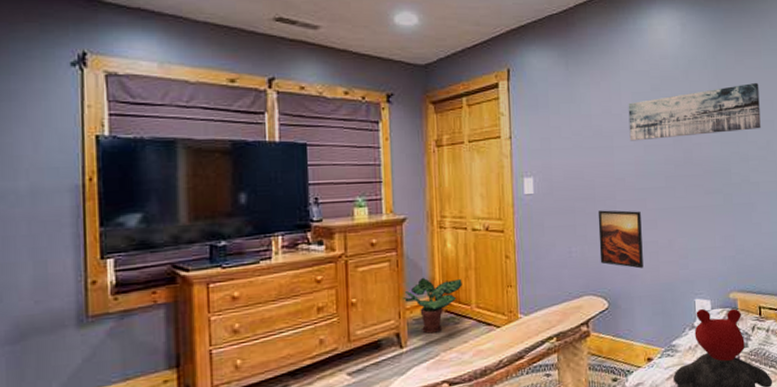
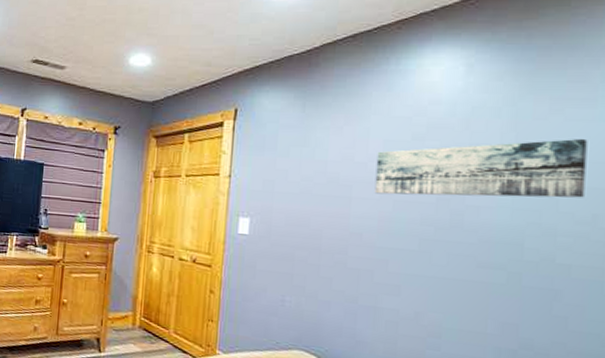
potted plant: present [403,277,462,334] -> none [106,293,163,347]
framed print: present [598,210,643,269] -> none [318,263,379,337]

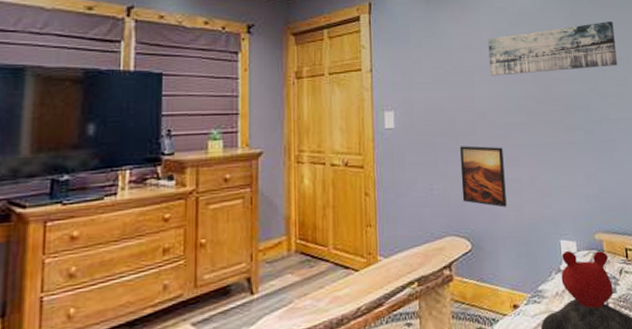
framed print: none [318,263,379,337] -> present [459,145,507,208]

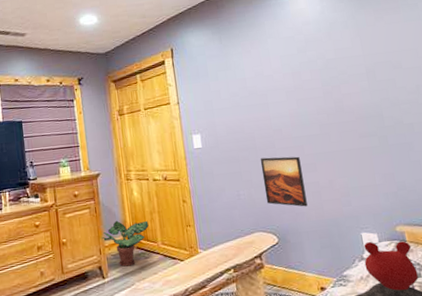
potted plant: none [256,215,319,278] -> present [102,220,149,267]
wall art: present [488,22,618,76] -> none [278,35,409,97]

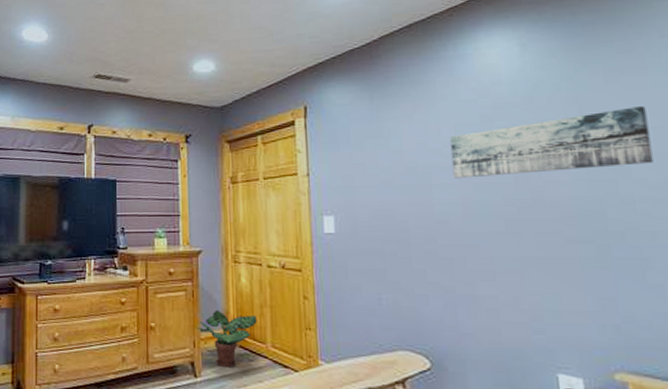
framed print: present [260,156,308,207] -> none [413,255,478,327]
wall art: none [278,35,409,97] -> present [449,106,654,179]

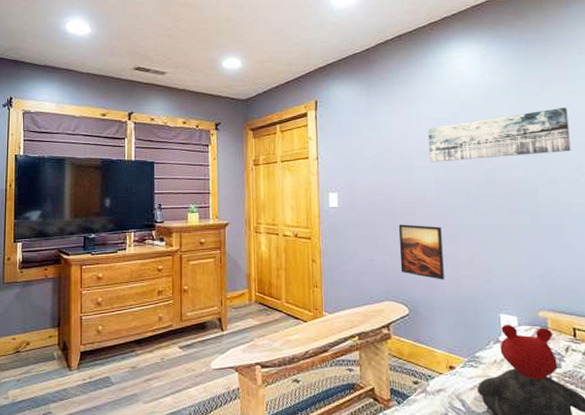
potted plant: present [198,309,257,367] -> none [224,273,274,321]
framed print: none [413,255,478,327] -> present [398,224,444,280]

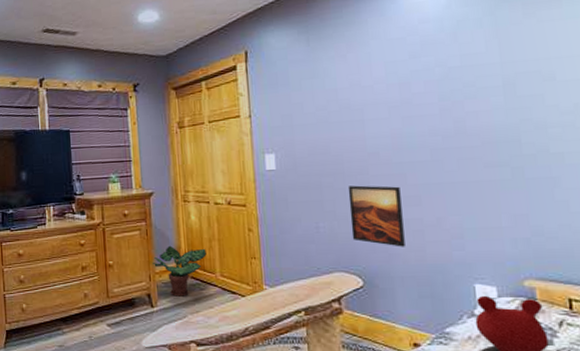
potted plant: none [224,273,274,321] -> present [152,245,207,297]
wall art: present [428,108,571,162] -> none [380,37,565,113]

